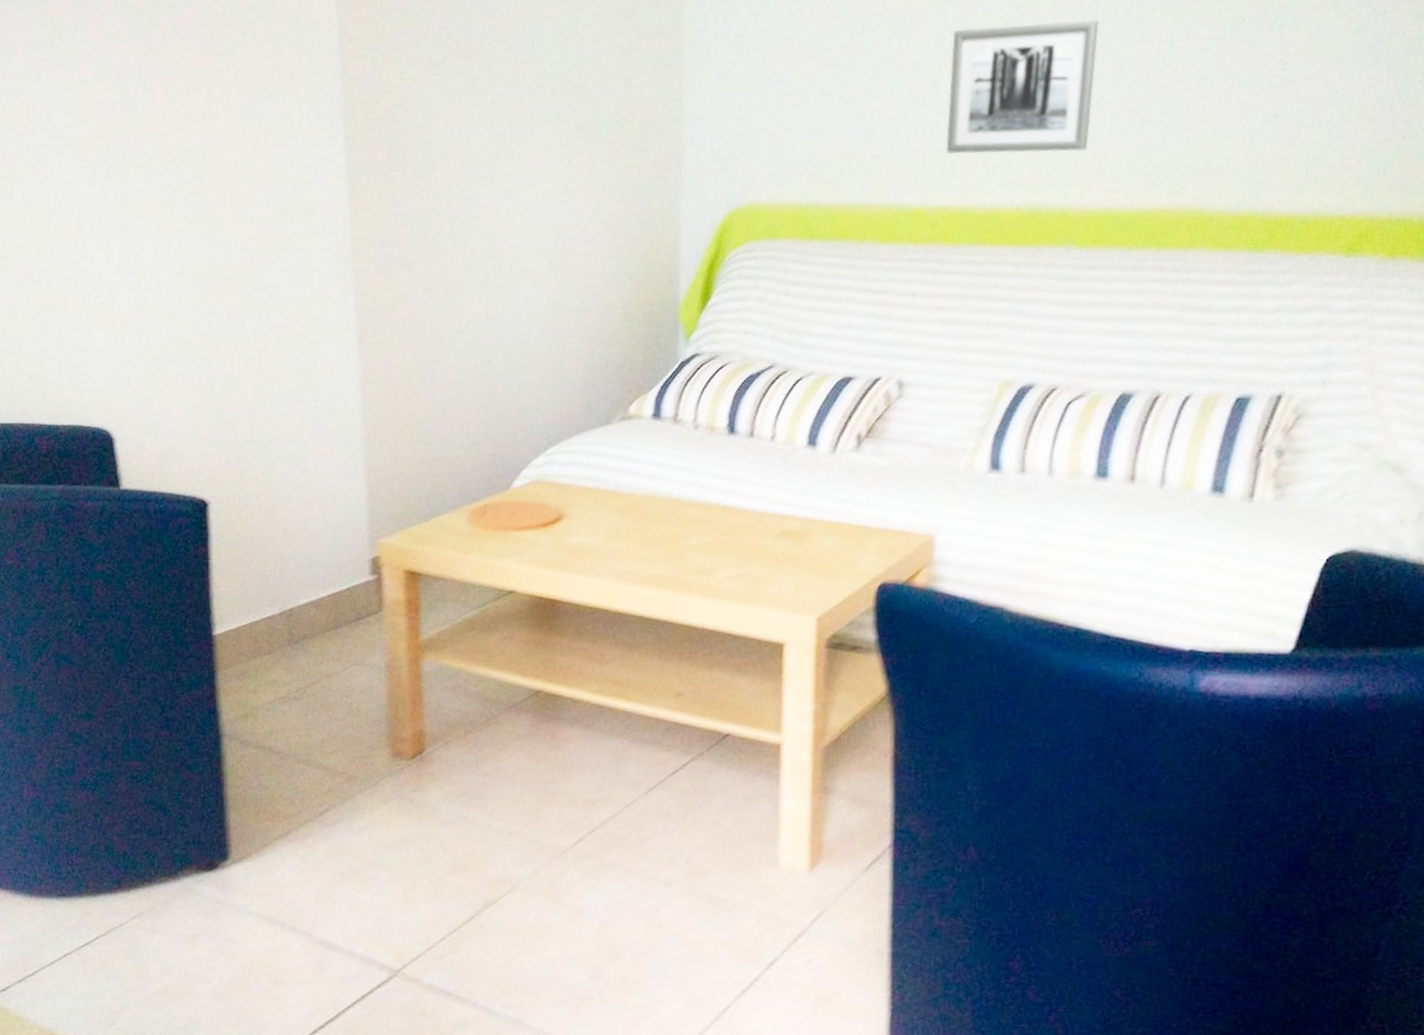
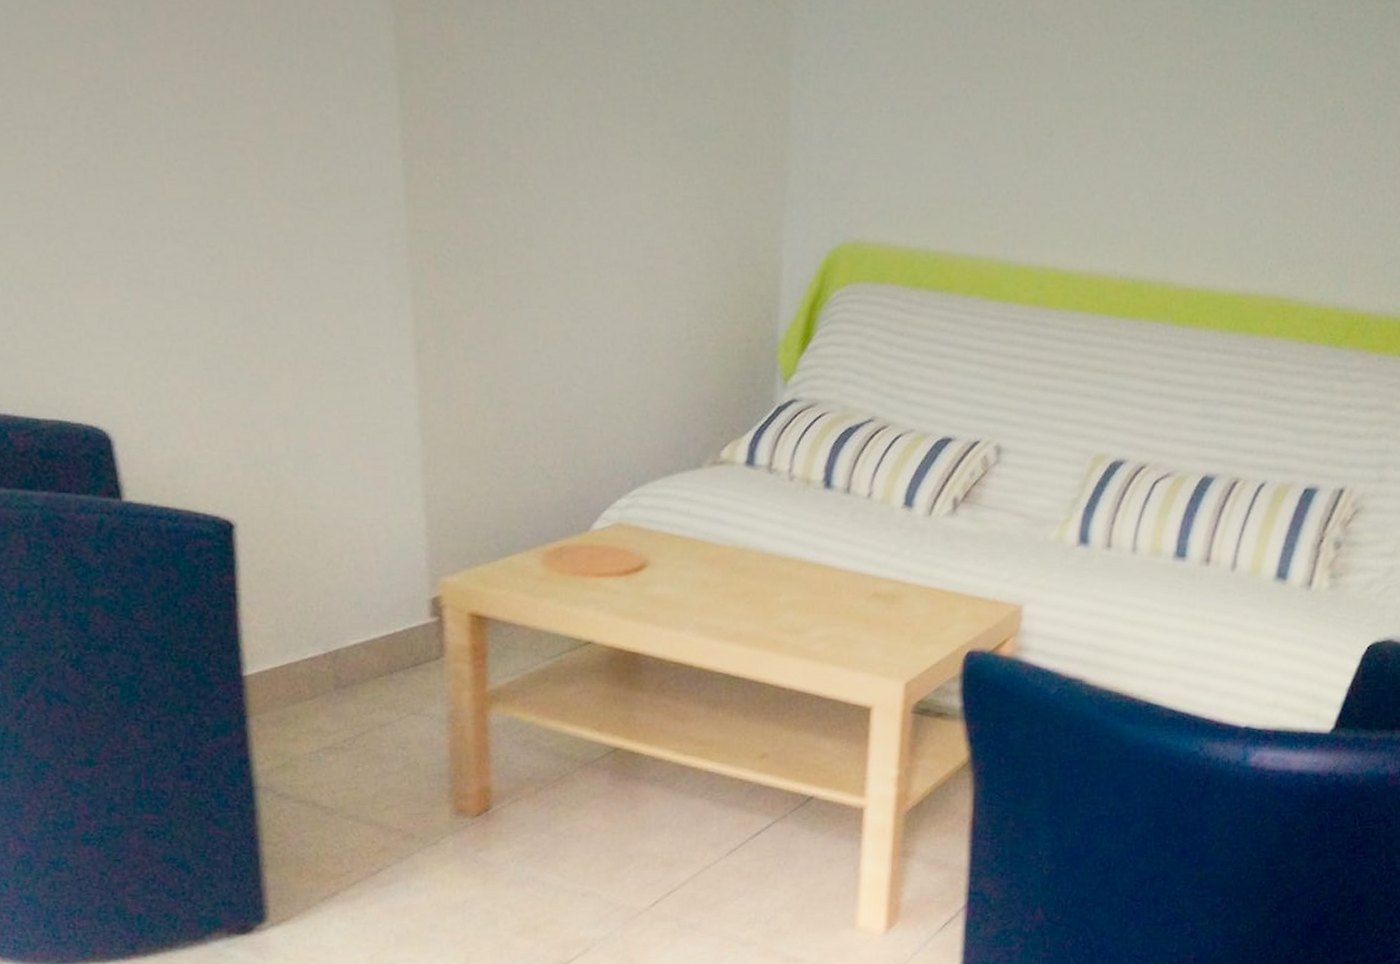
wall art: present [946,20,1099,154] -> none [1057,78,1211,226]

